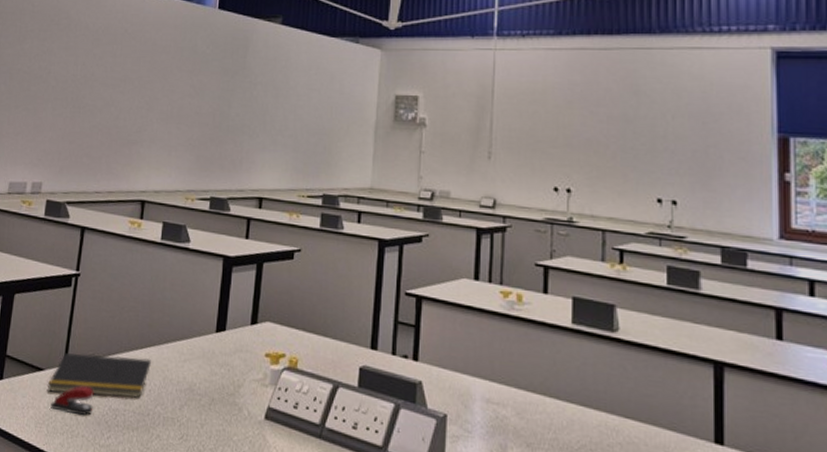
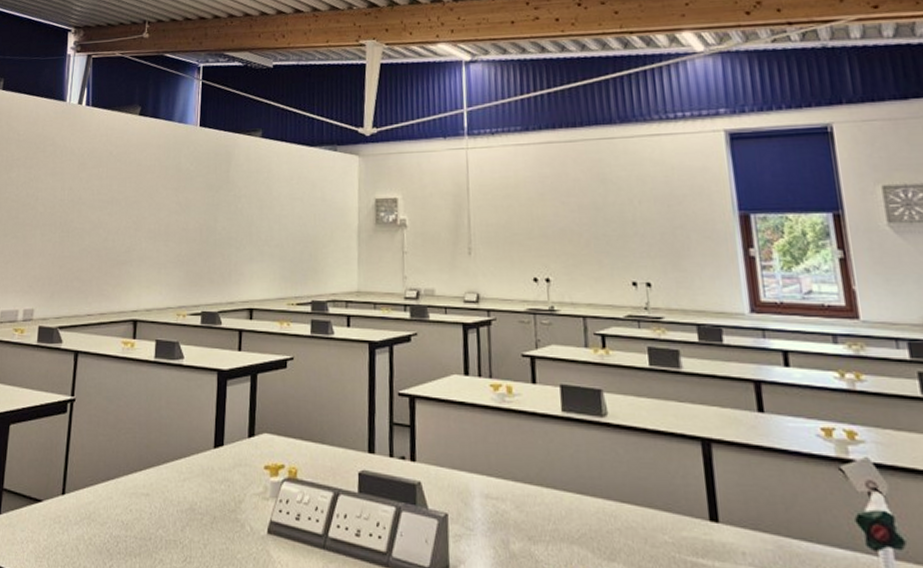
notepad: present [47,353,151,399] -> none [46,480,150,525]
stapler: present [50,386,94,416] -> none [50,515,94,546]

